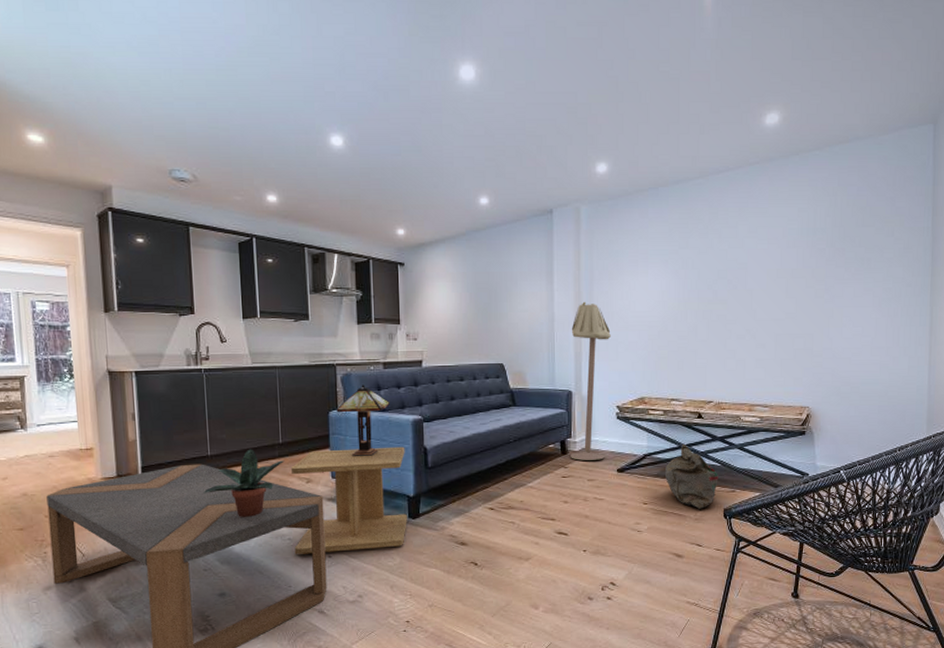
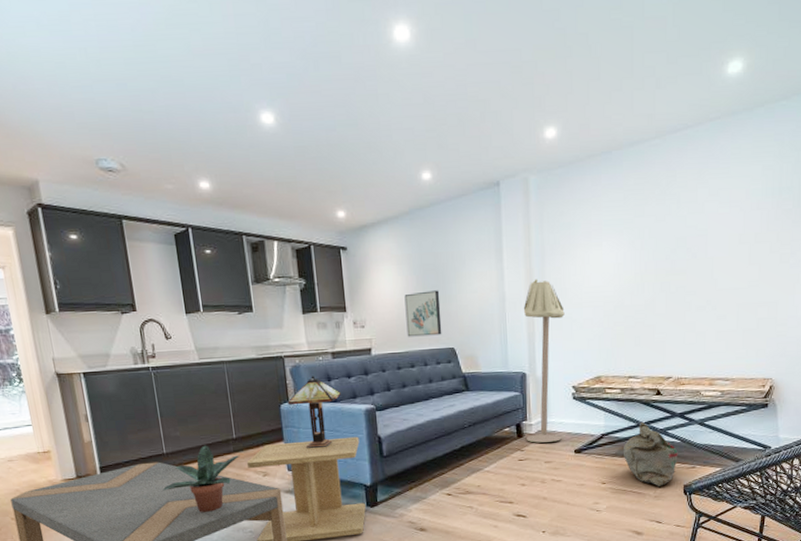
wall art: none [457,308,492,351] -> present [404,290,442,337]

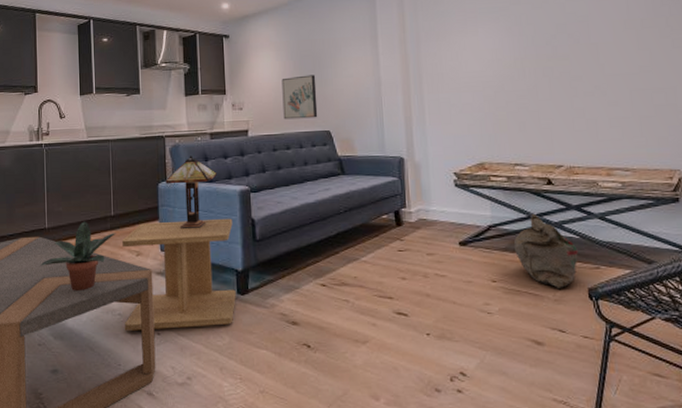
floor lamp: present [523,279,565,443] -> none [399,64,444,233]

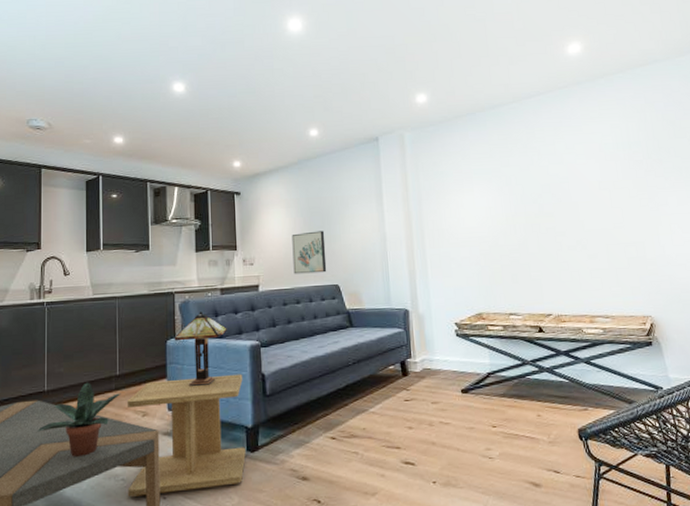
bag: present [514,214,578,290] -> none [511,361,569,432]

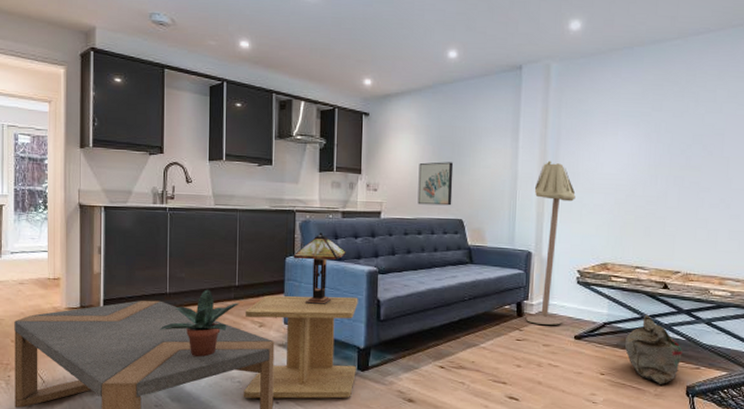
floor lamp: none [403,220,447,382] -> present [526,160,576,325]
bag: none [511,361,569,432] -> present [625,315,682,385]

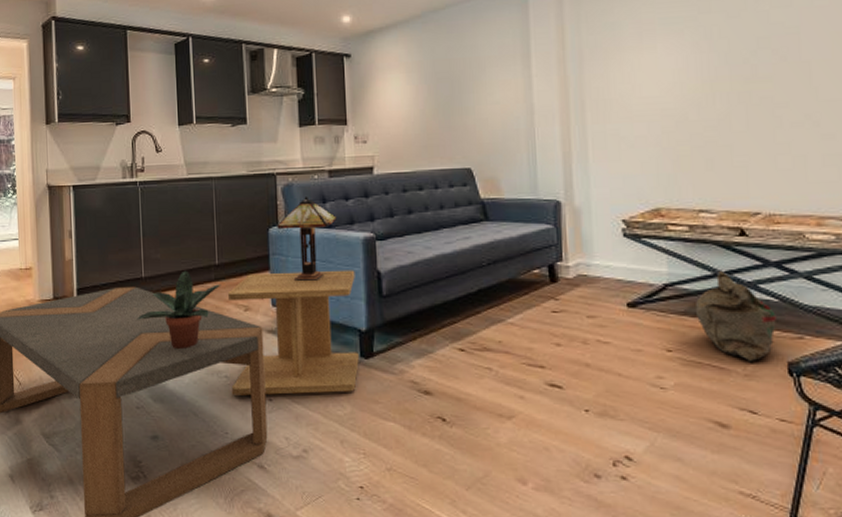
wall art: present [417,162,454,206] -> none [413,101,457,155]
floor lamp: present [526,160,576,325] -> none [556,88,610,291]

